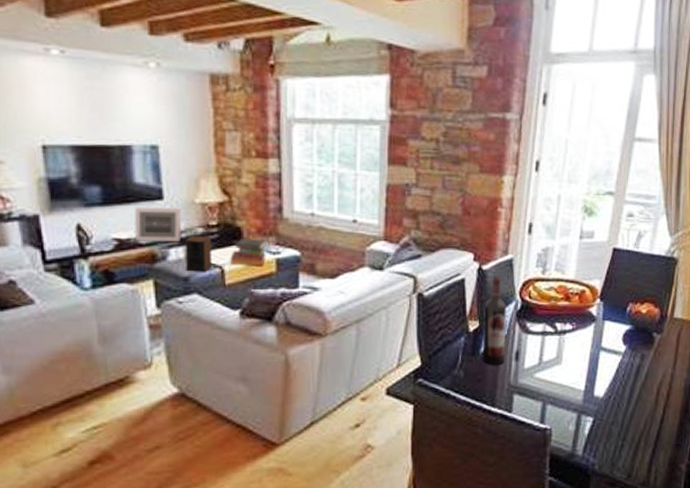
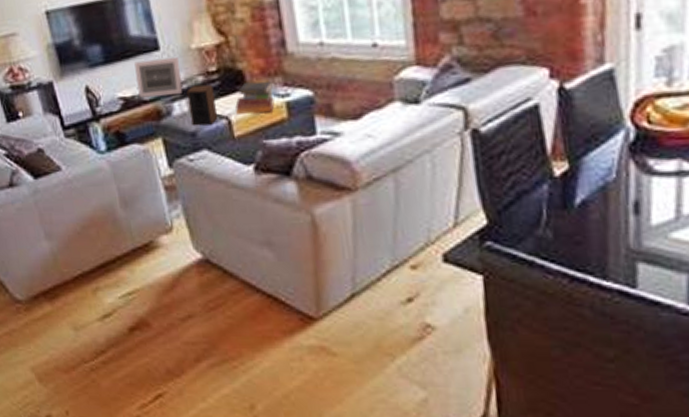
wine bottle: present [482,276,506,365] -> none [574,95,616,221]

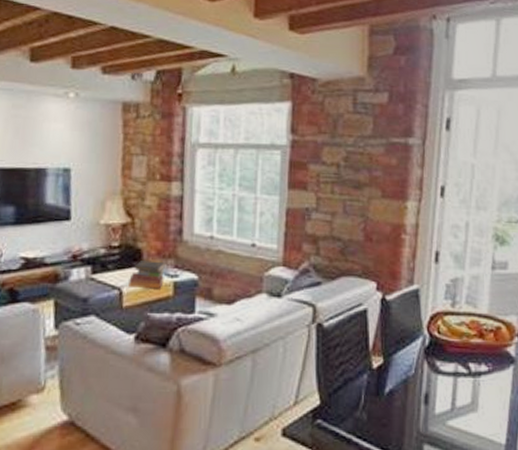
picture frame: present [134,56,184,98] -> none [40,227,86,262]
speaker: present [186,84,219,126] -> none [86,256,113,295]

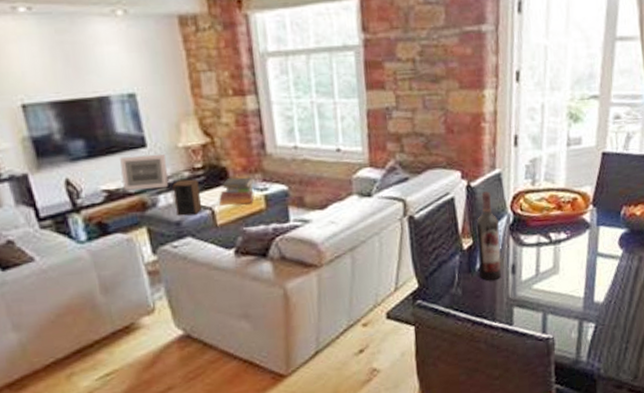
picture frame: none [40,227,86,262] -> present [120,153,170,191]
speaker: none [86,256,113,295] -> present [172,179,203,216]
wine bottle: none [387,307,413,408] -> present [476,191,501,281]

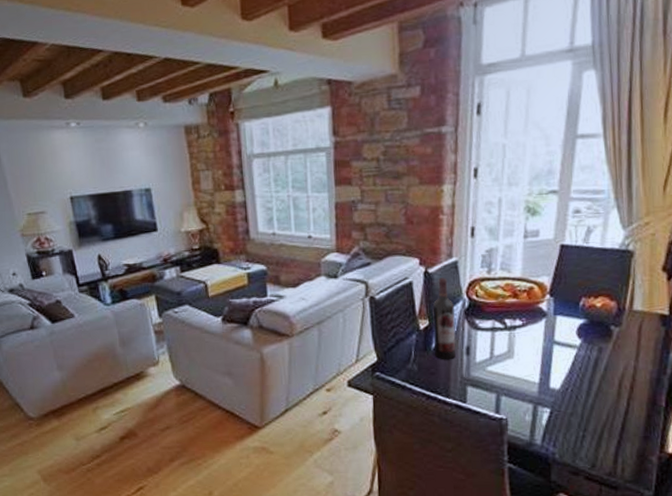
picture frame: present [120,153,170,191] -> none [138,236,173,265]
speaker: present [172,179,203,216] -> none [176,258,198,288]
books: present [219,177,254,206] -> none [211,258,239,281]

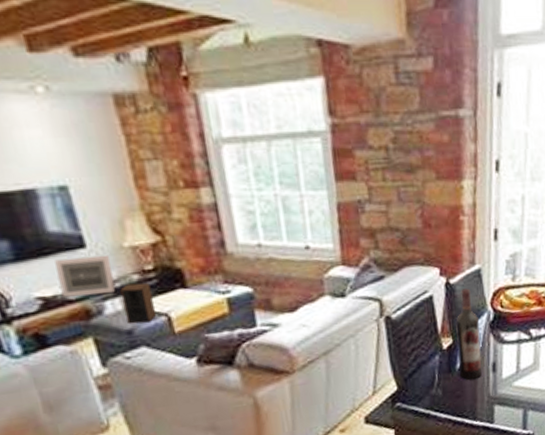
picture frame: none [138,236,173,265] -> present [54,254,117,298]
speaker: none [176,258,198,288] -> present [120,282,157,324]

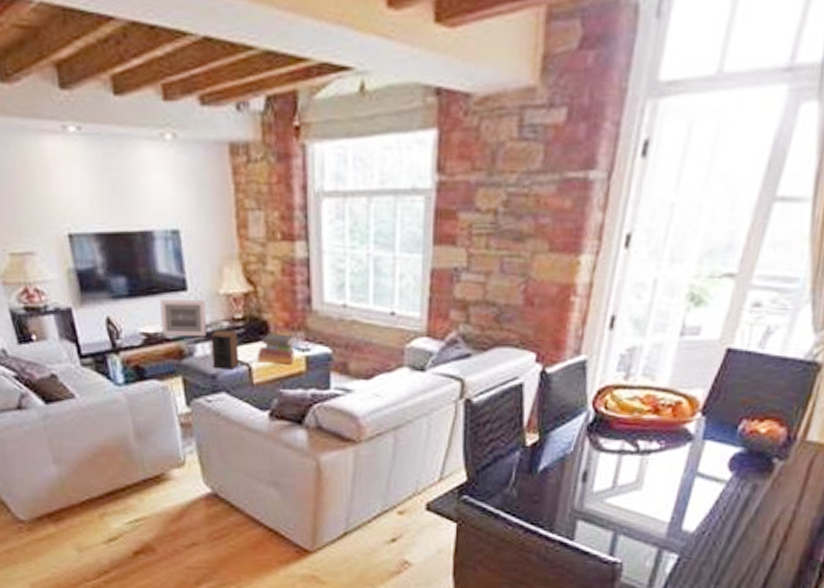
books: none [175,279,216,311] -> present [257,334,295,364]
wine bottle: present [456,288,482,380] -> none [540,381,574,485]

